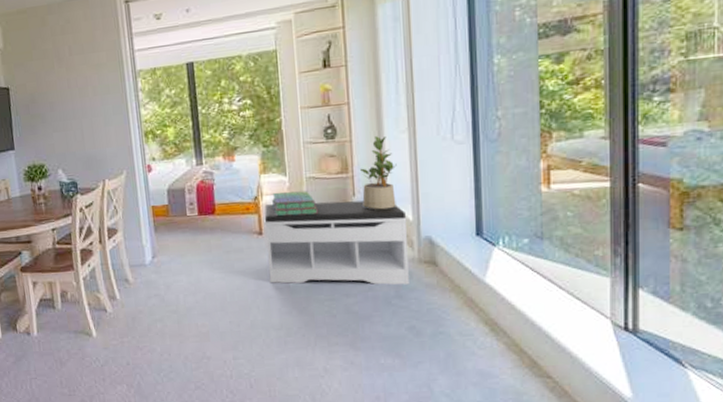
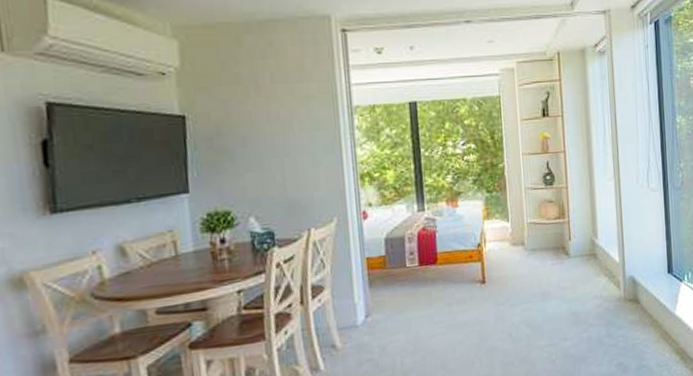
bench: present [264,200,409,285] -> none [487,244,617,334]
stack of books: present [271,191,318,217] -> none [494,236,538,263]
potted plant: present [359,136,397,210] -> none [574,183,606,253]

